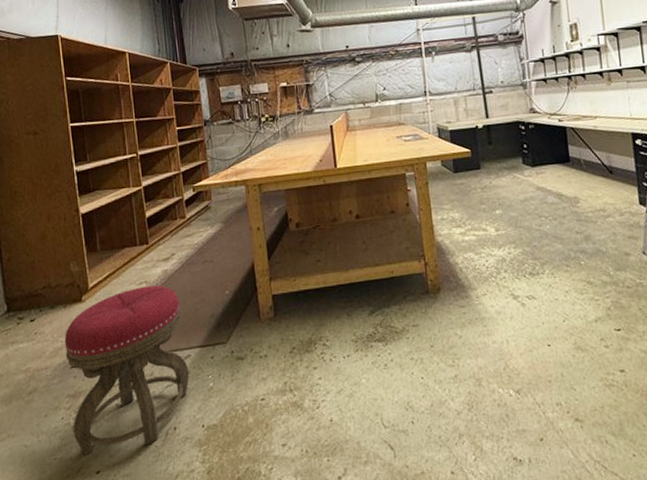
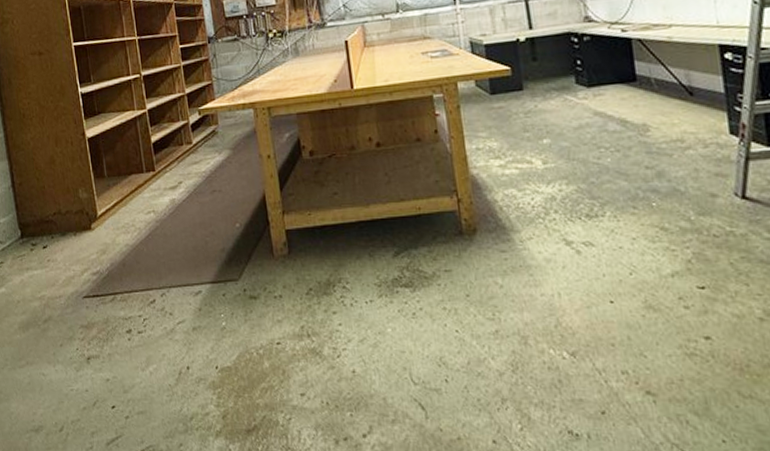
stool: present [64,285,189,455] -> none [76,215,201,388]

